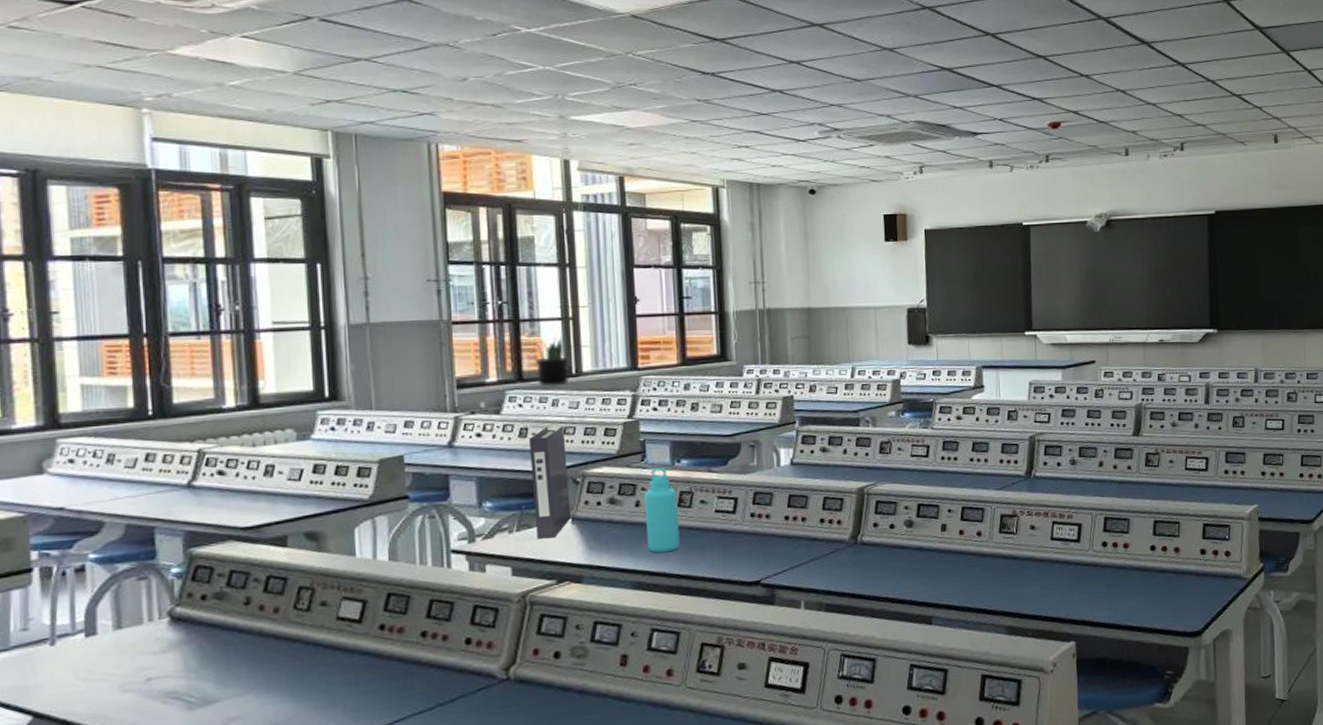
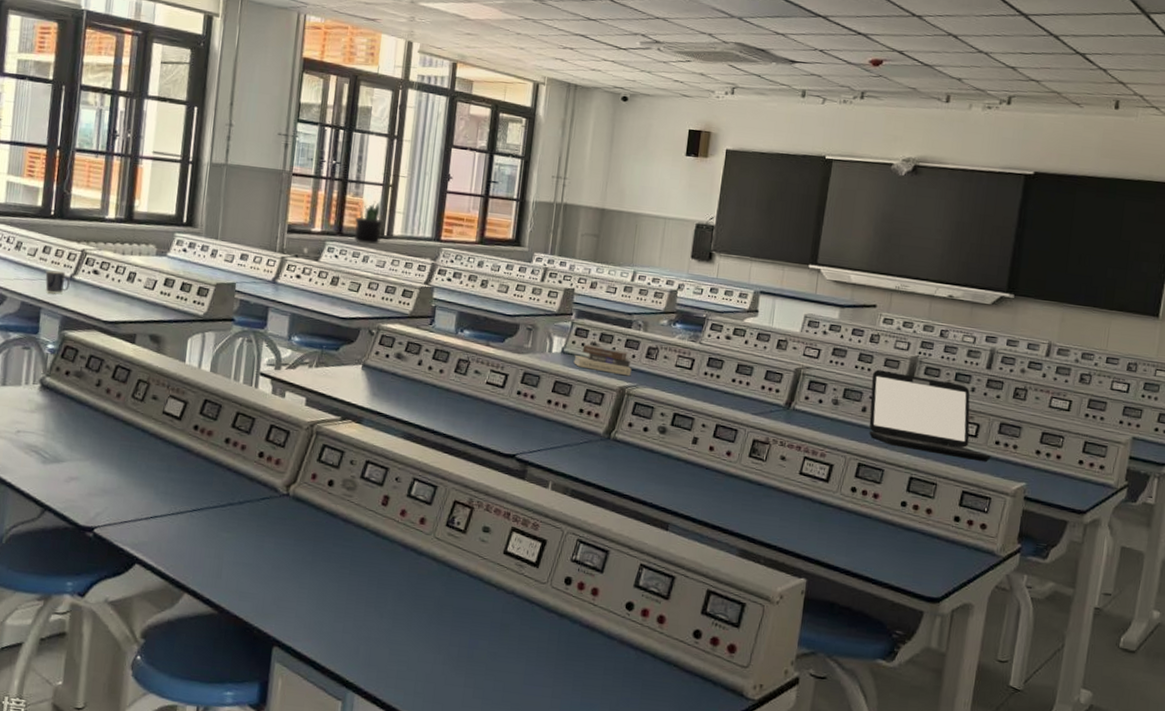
mug: none [153,480,189,508] -> present [45,270,70,295]
binder: present [528,425,571,539] -> none [331,278,369,379]
water bottle: present [644,468,680,554] -> none [422,333,456,412]
books: none [805,450,868,476] -> present [573,344,632,377]
laptop: none [1102,422,1223,495] -> present [869,369,991,463]

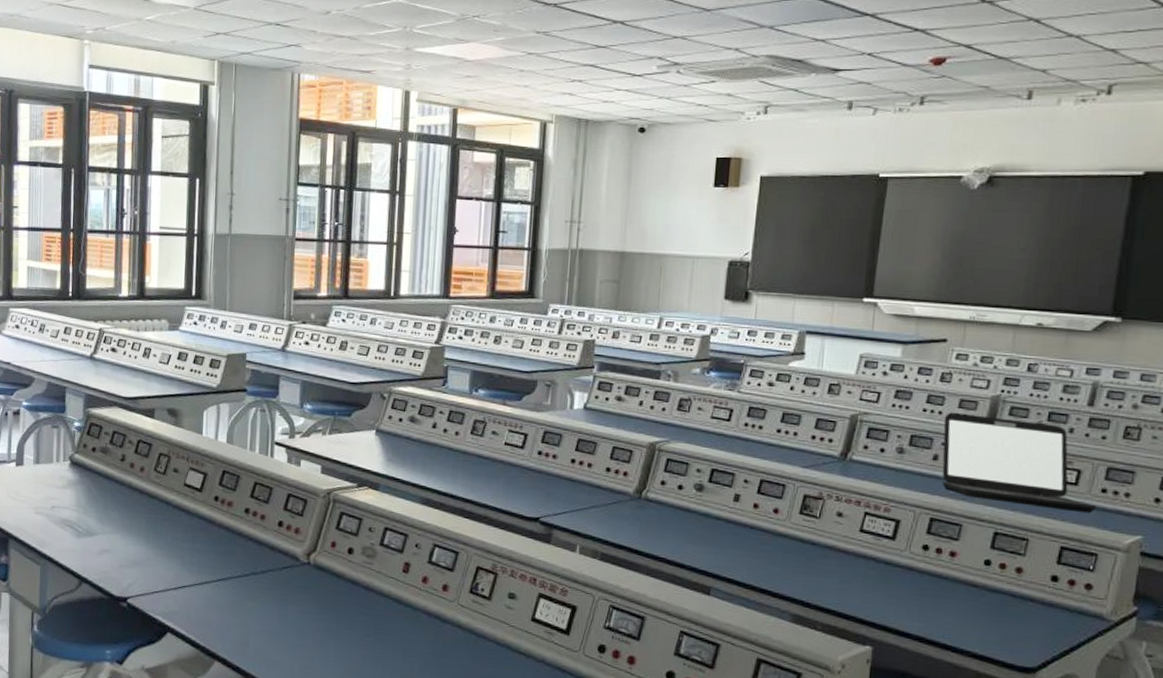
mug: present [45,270,70,295] -> none [68,350,91,374]
planter: present [353,198,384,245] -> none [360,259,390,306]
books: present [573,344,632,377] -> none [597,399,662,431]

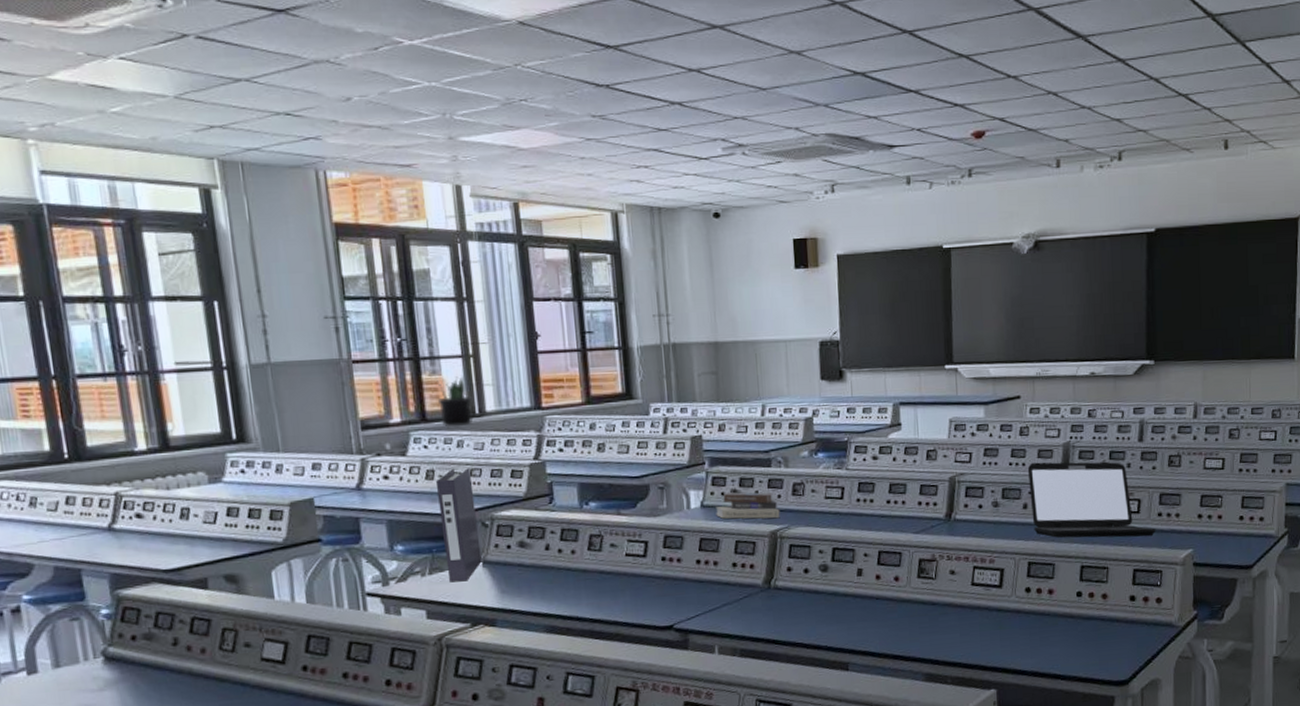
binder: none [345,342,378,445] -> present [435,467,482,583]
planter: none [360,259,390,306] -> present [435,376,473,427]
books: none [597,399,662,431] -> present [715,492,780,519]

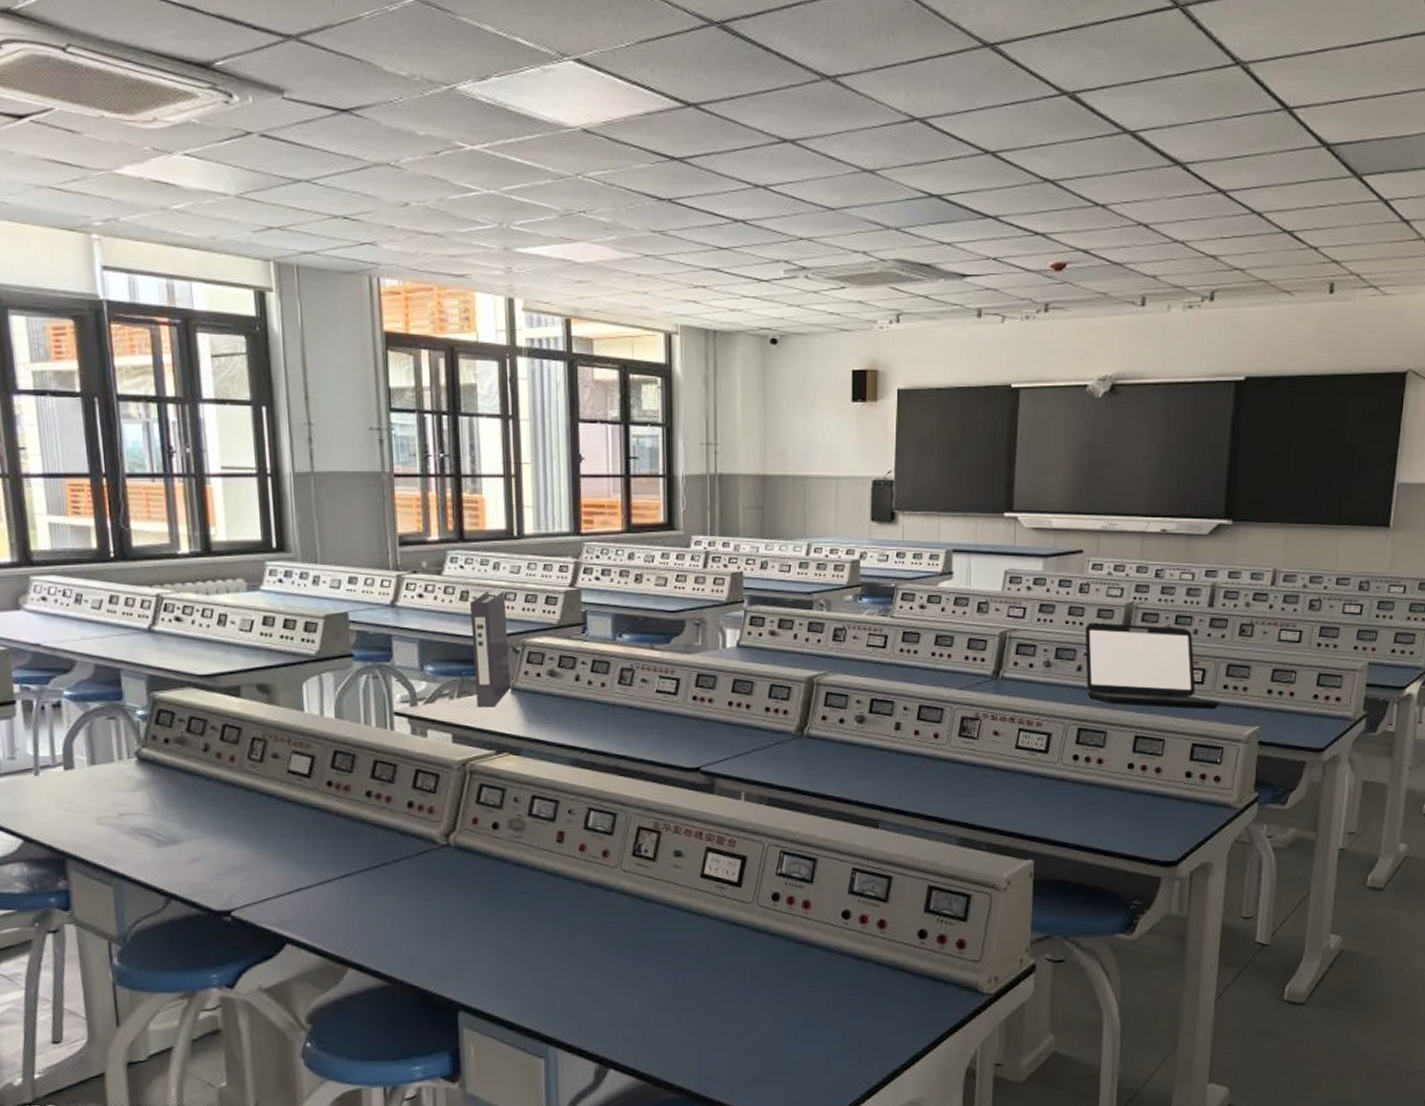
planter: present [435,376,473,427] -> none [475,495,511,548]
books: present [715,492,780,519] -> none [752,634,819,664]

